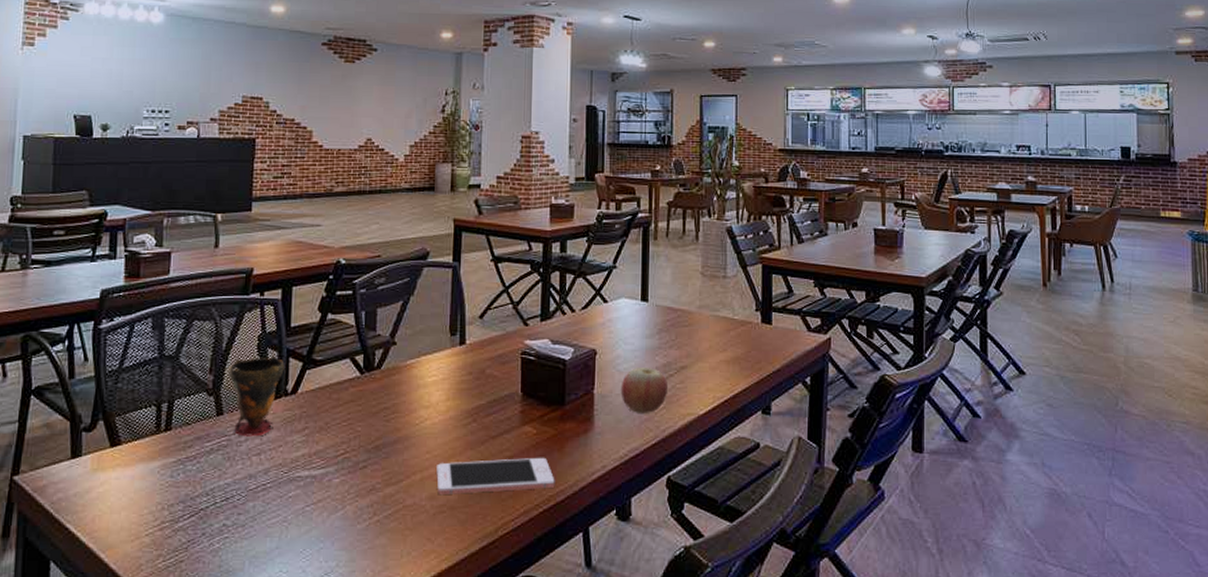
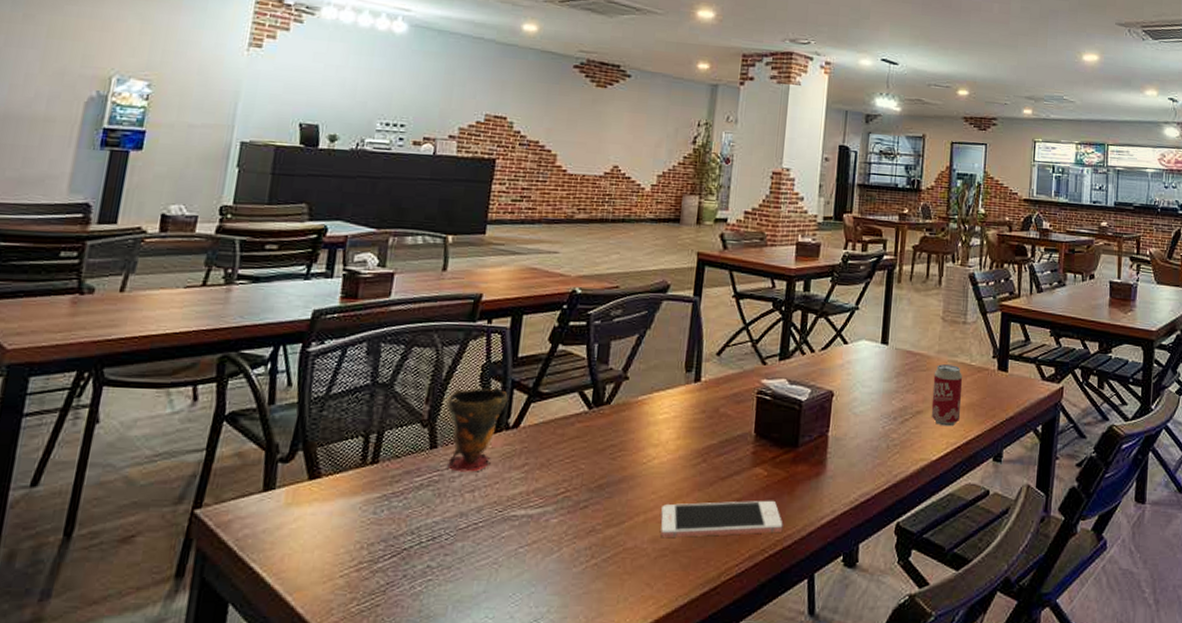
apple: present [620,368,669,413] -> none [855,411,903,458]
beverage can: none [695,319,726,381] -> present [931,364,963,427]

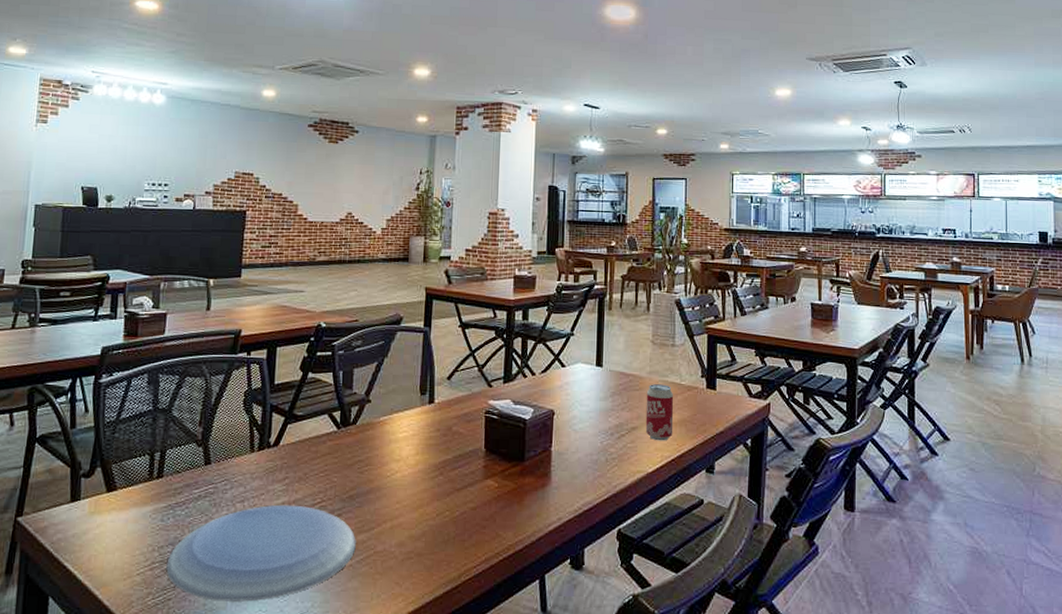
plate: none [376,495,603,607] -> present [166,504,356,602]
cup: present [445,386,508,472] -> none [215,410,268,485]
cell phone: present [660,500,783,539] -> none [405,509,515,543]

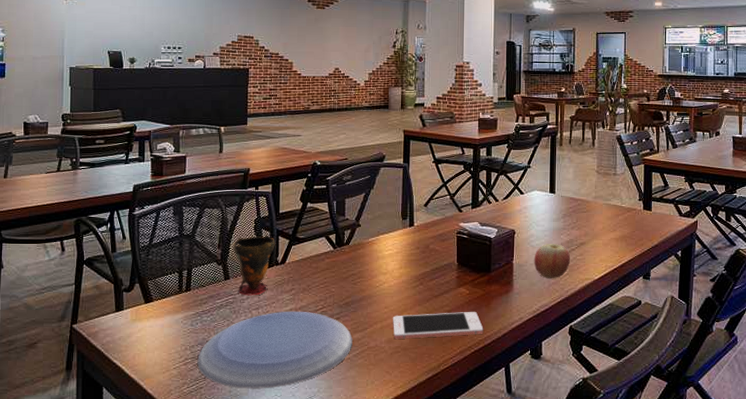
cup: none [215,410,268,485] -> present [232,235,275,296]
cell phone: none [405,509,515,543] -> present [393,311,484,340]
apple: none [576,428,620,470] -> present [534,244,571,278]
beverage can: present [645,384,674,441] -> none [592,207,616,254]

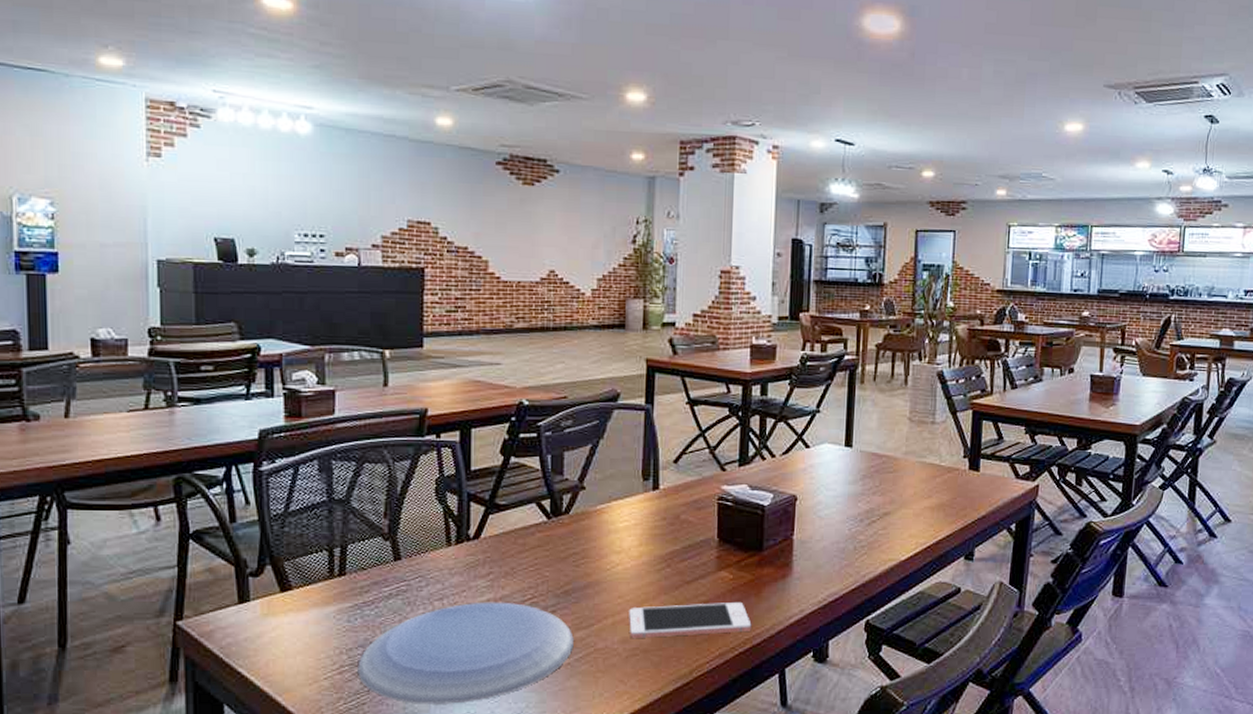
cup: present [232,235,275,296] -> none [403,500,465,582]
apple: present [534,244,571,278] -> none [821,514,871,559]

